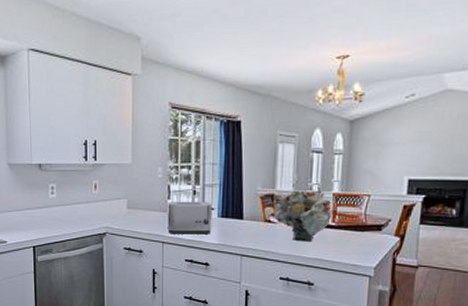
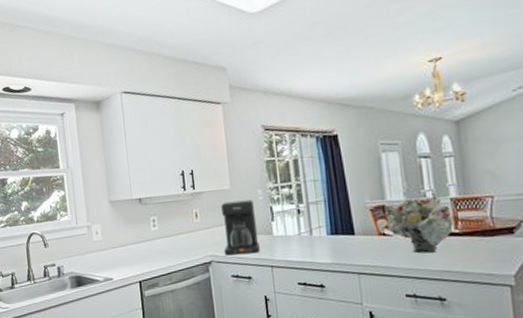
coffee maker: none [119,176,153,228] -> present [220,199,260,255]
toaster: present [167,201,215,234] -> none [272,219,323,257]

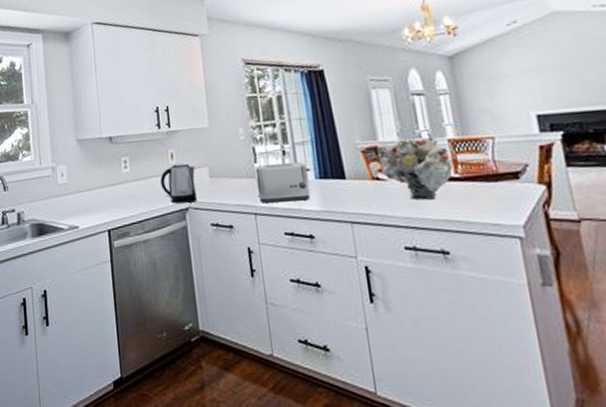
kettle: none [186,222,219,258] -> present [160,163,197,204]
coffee maker: present [220,199,260,255] -> none [198,139,242,200]
toaster: none [272,219,323,257] -> present [255,161,311,203]

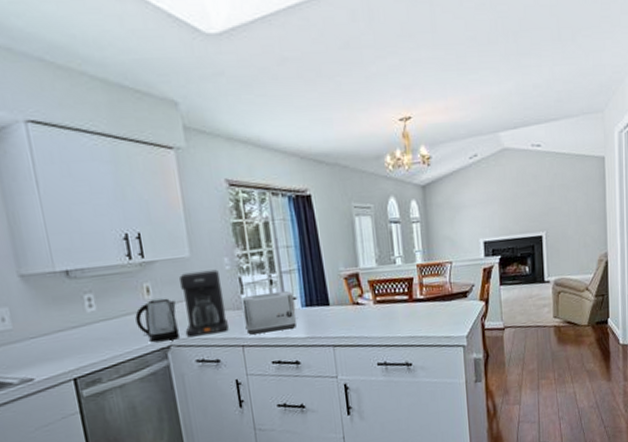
coffee maker: none [198,139,242,200] -> present [178,269,229,336]
flower arrangement: present [376,134,453,201] -> none [357,260,419,322]

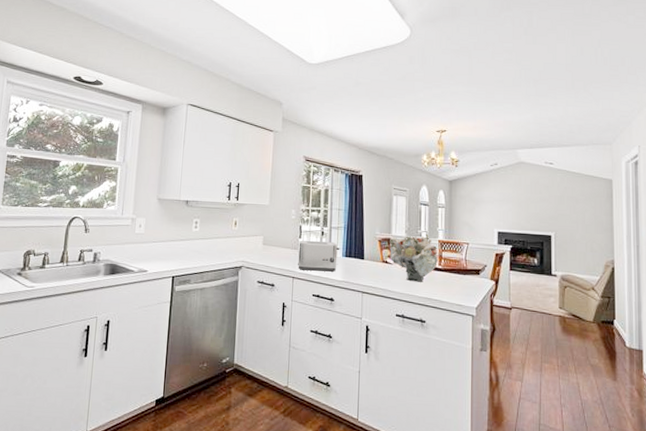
kettle: present [135,298,179,343] -> none [223,230,252,263]
coffee maker: present [178,269,229,336] -> none [254,216,287,263]
flower arrangement: none [357,260,419,322] -> present [389,234,438,282]

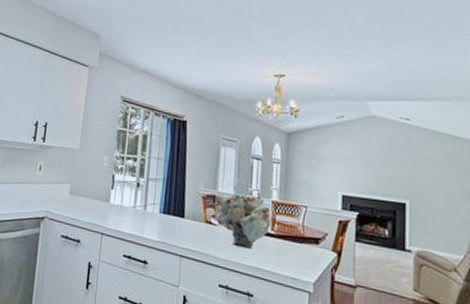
toaster: present [298,240,340,272] -> none [108,191,158,230]

